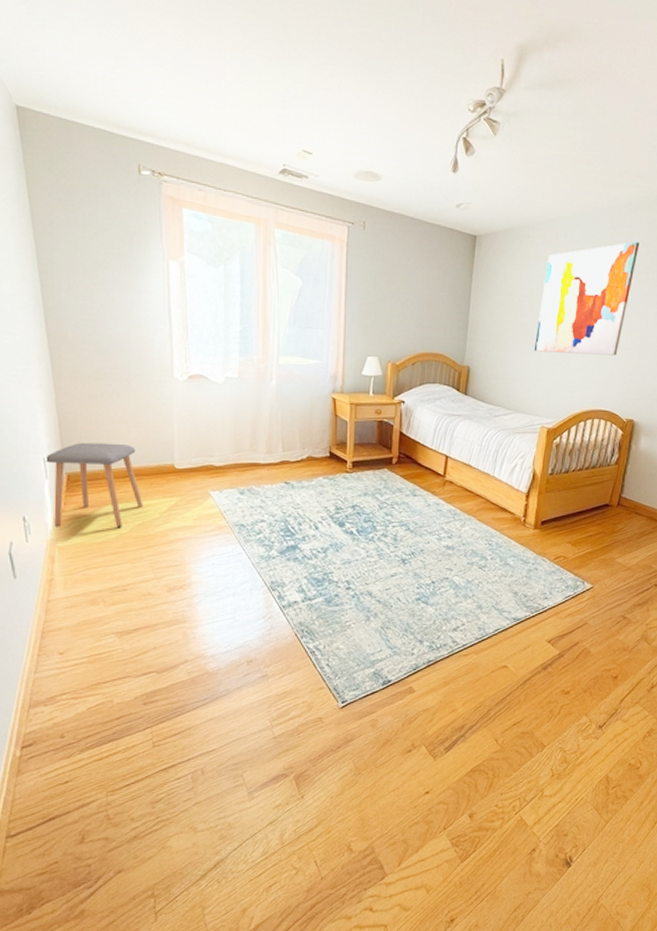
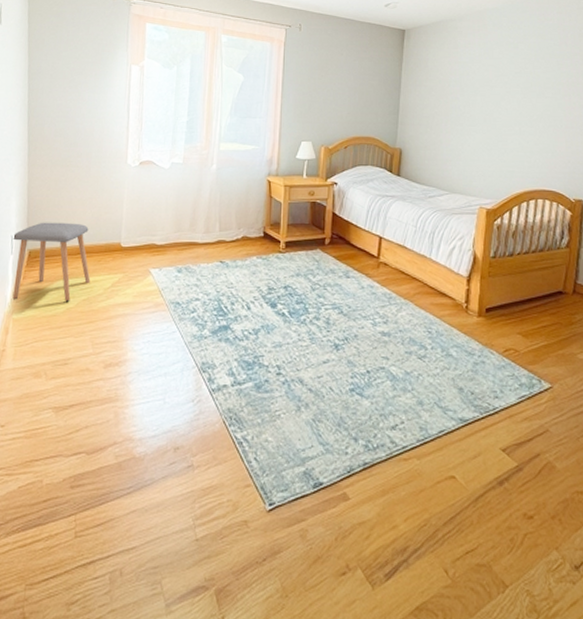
wall art: present [534,241,639,356] -> none [467,26,572,135]

